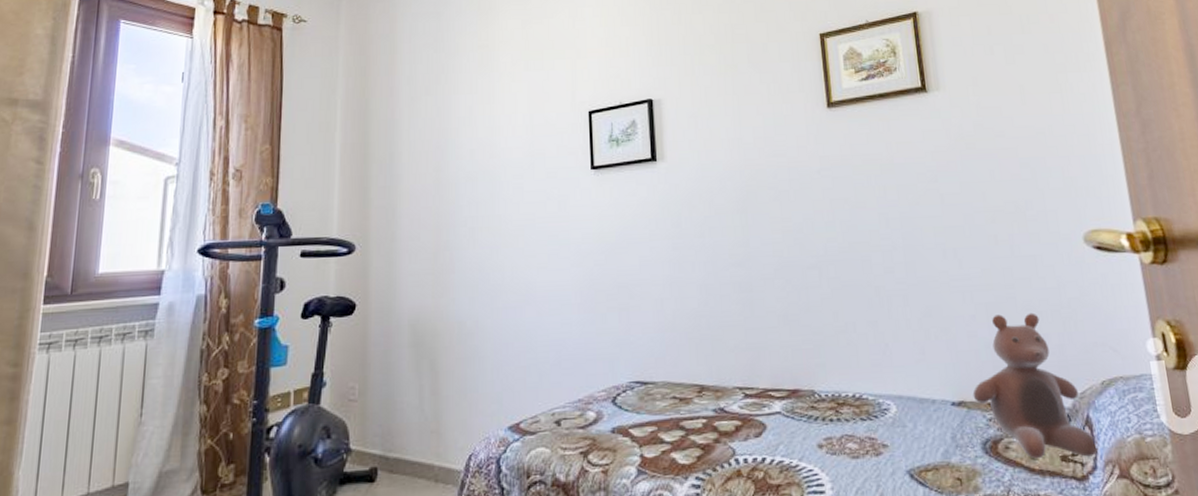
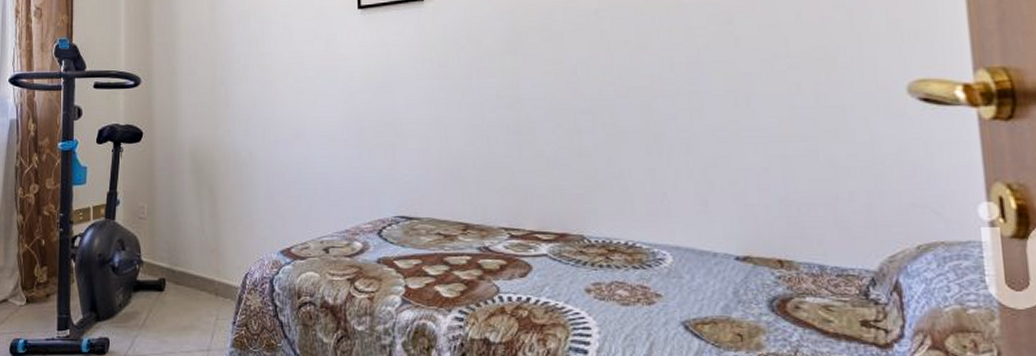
stuffed bear: present [972,312,1098,459] -> none [760,168,907,324]

